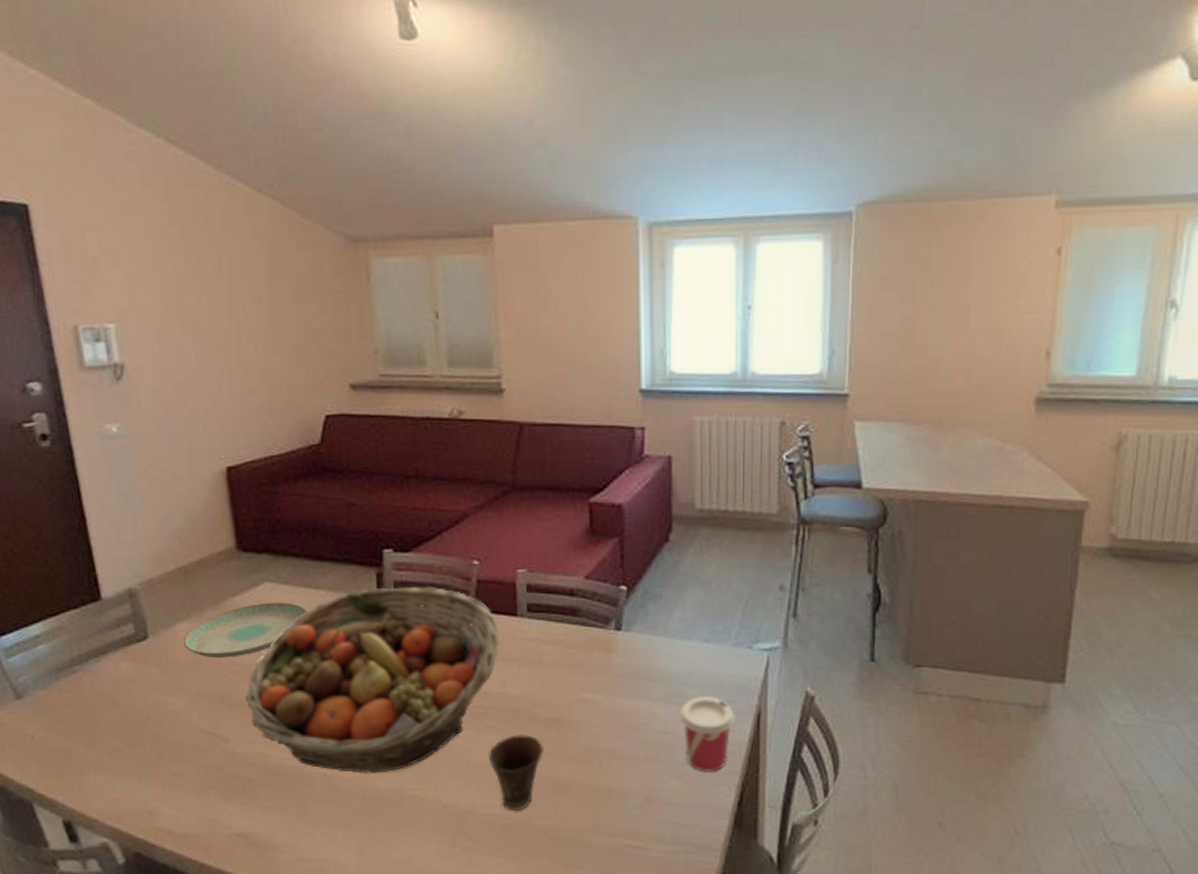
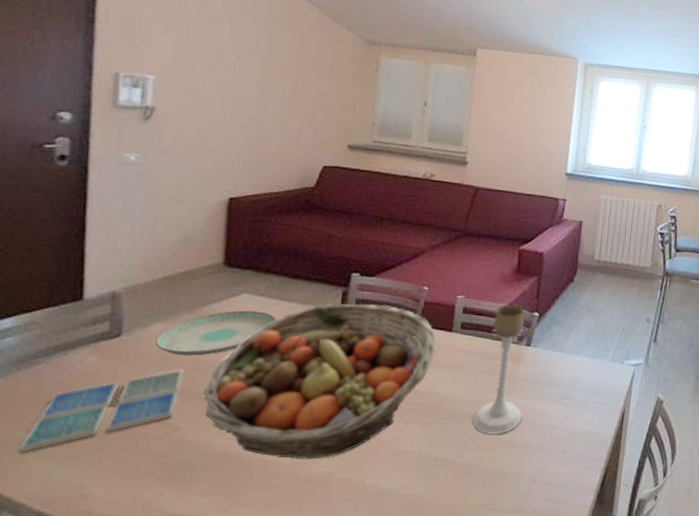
drink coaster: none [78,674,221,767] -> present [19,370,184,453]
cup: present [489,735,545,810] -> none [411,427,458,491]
candle holder: none [560,576,622,743] -> present [473,304,525,435]
cup: present [679,695,736,772] -> none [565,398,607,458]

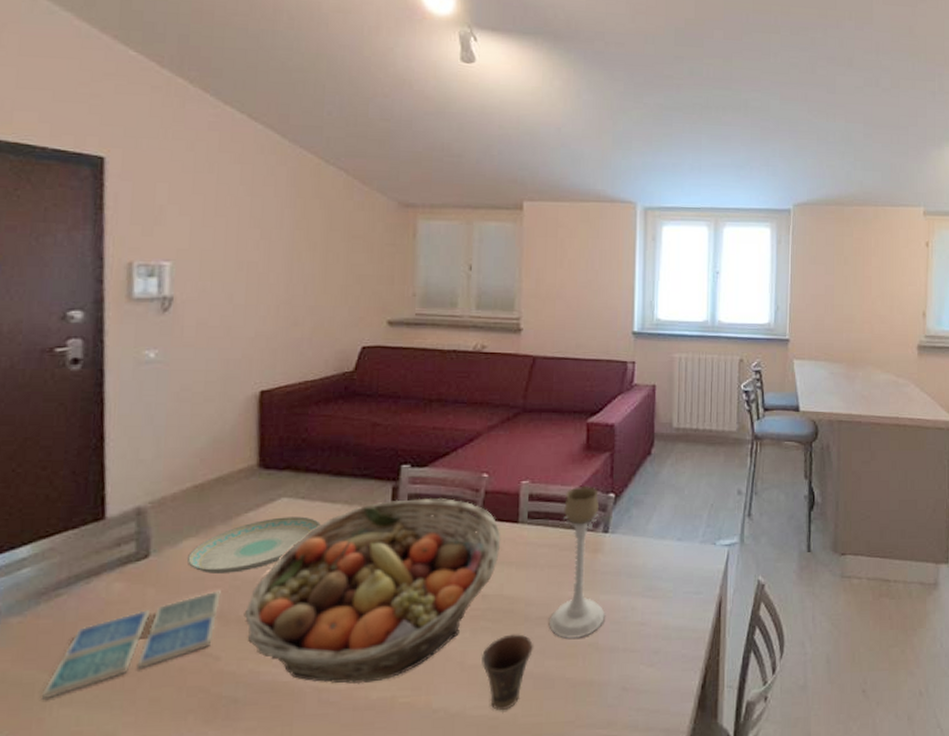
cup: none [411,427,458,491] -> present [482,634,534,710]

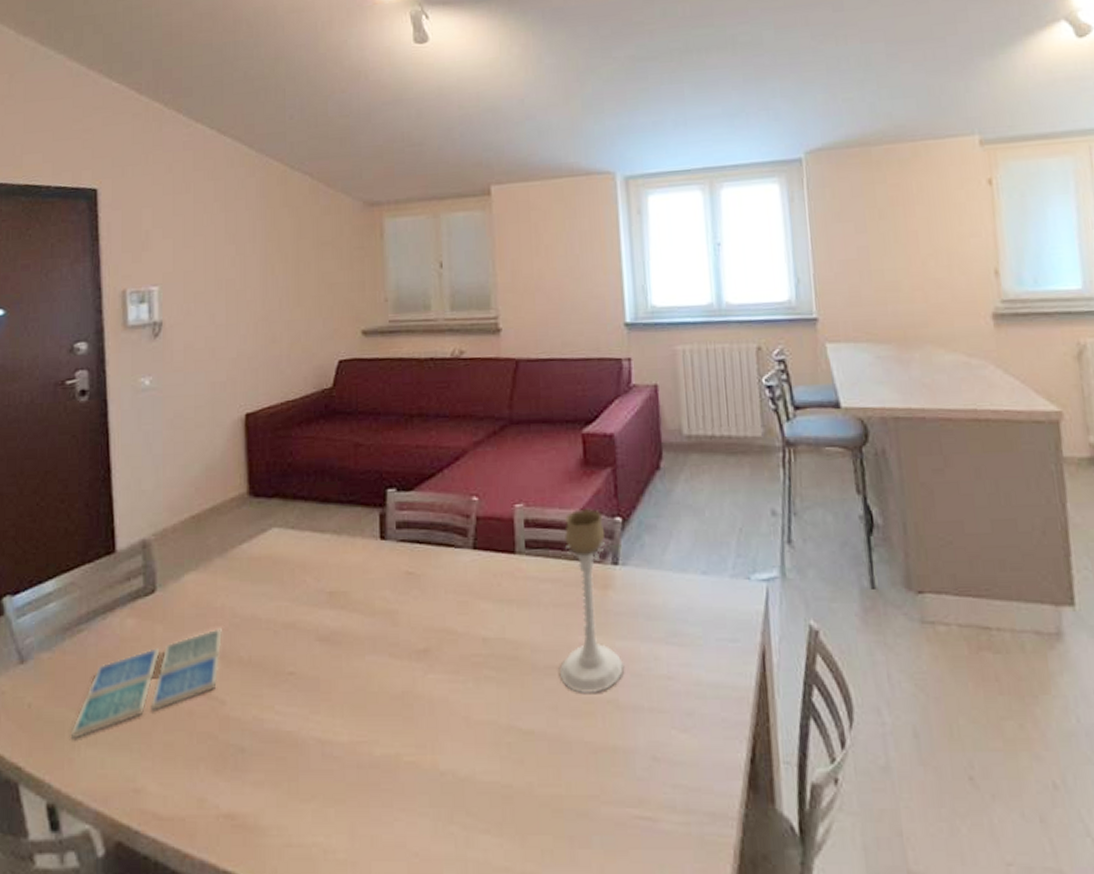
plate: present [188,516,321,574] -> none [190,548,311,610]
fruit basket: present [244,497,501,684] -> none [244,525,499,738]
cup: present [482,634,534,710] -> none [488,686,545,777]

